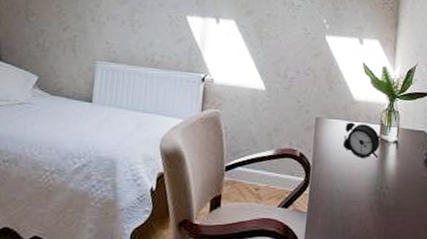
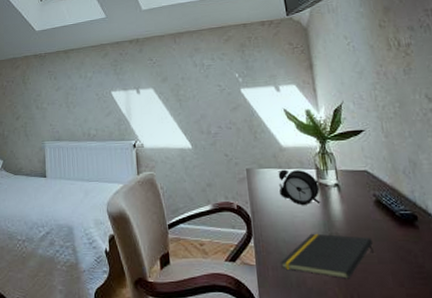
notepad: none [331,185,416,229] -> present [281,233,374,279]

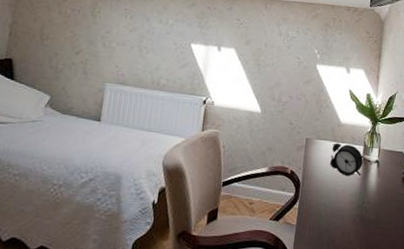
notepad: present [281,233,374,279] -> none [317,200,394,241]

